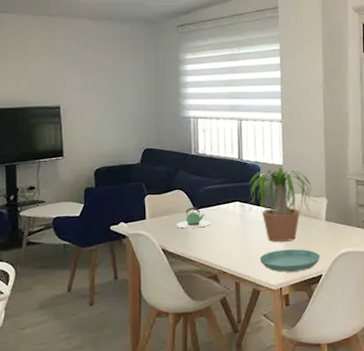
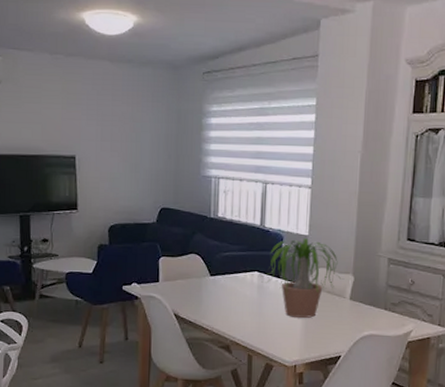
teapot: present [176,207,211,229] -> none [190,273,226,296]
saucer: present [259,249,320,272] -> none [275,326,340,350]

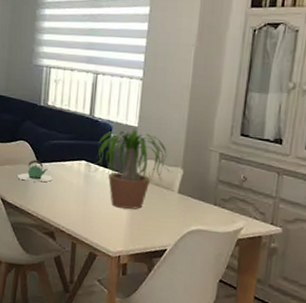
teapot: none [190,273,226,296] -> present [17,160,53,183]

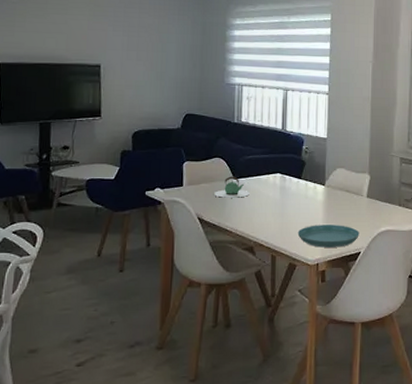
potted plant: present [88,129,172,209] -> none [283,141,360,216]
saucer: none [100,216,167,242] -> present [297,225,359,248]

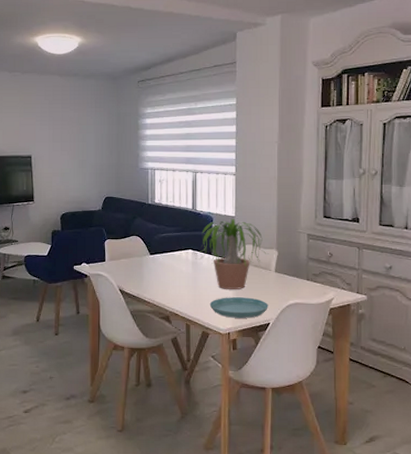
teapot: present [214,176,250,198] -> none [133,252,164,272]
potted plant: none [283,141,360,216] -> present [195,219,268,289]

